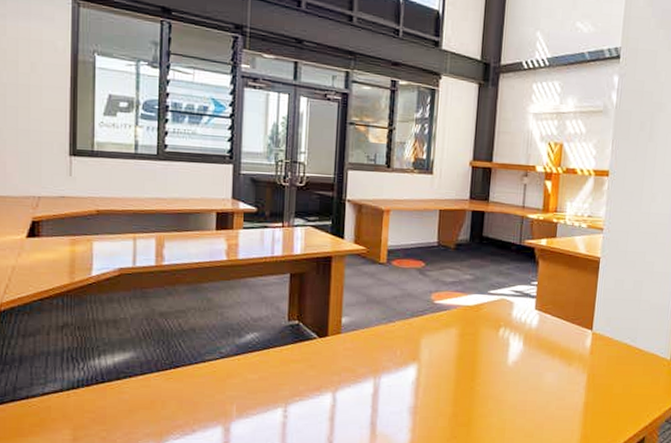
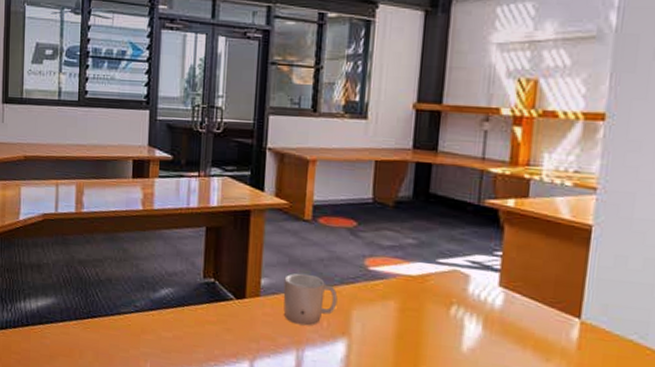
mug: none [361,310,409,356] -> present [283,273,338,326]

